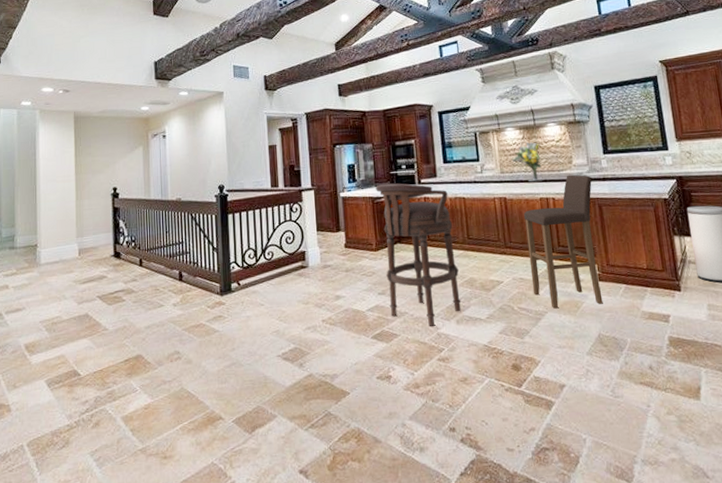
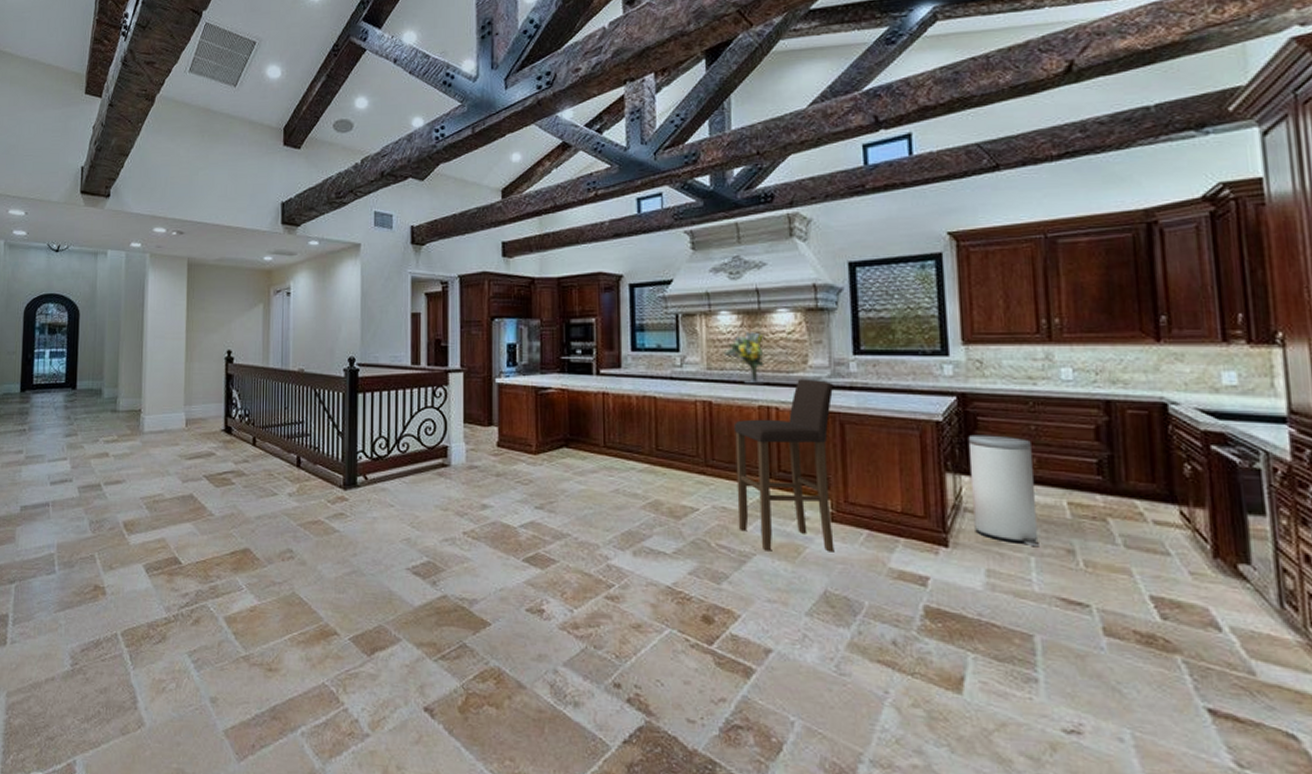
bar stool: present [376,183,462,326] -> none [541,371,641,555]

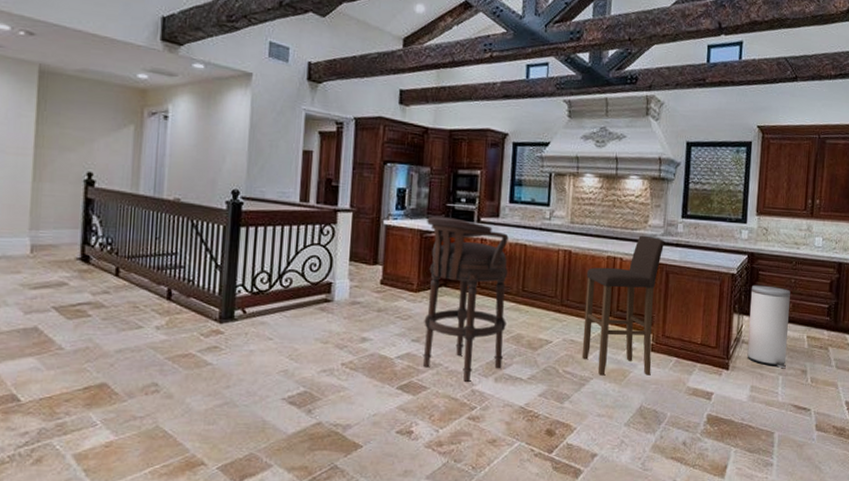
bar stool: none [541,371,641,555] -> present [422,216,509,382]
bouquet: present [723,330,764,384] -> none [585,192,617,238]

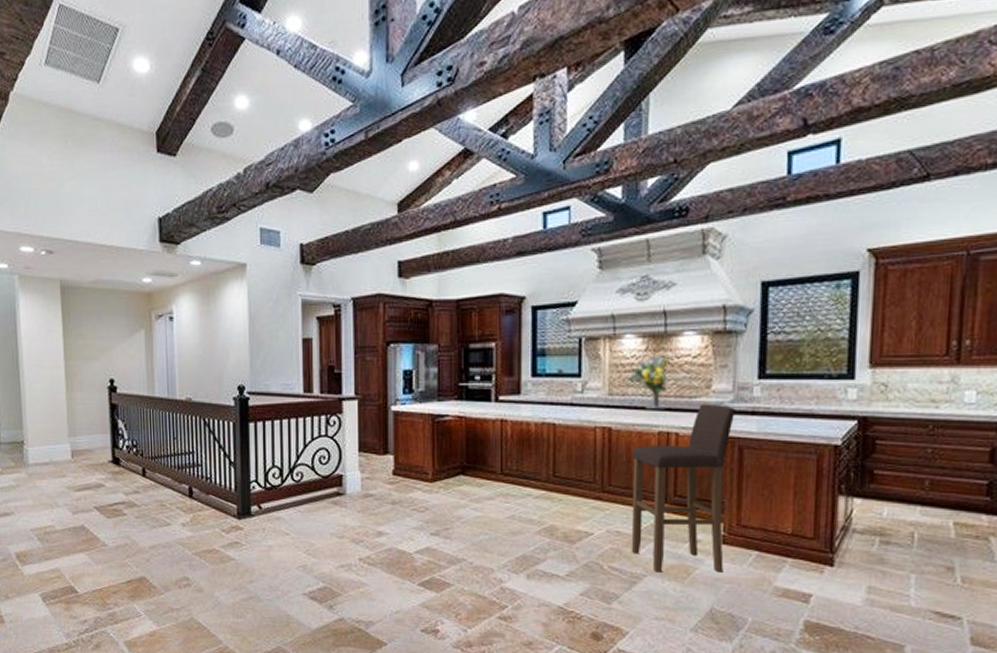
bar stool: present [422,216,509,382] -> none [438,398,536,578]
bouquet: none [585,192,617,238] -> present [626,355,668,410]
pedal bin: present [747,285,791,368] -> none [861,458,926,564]

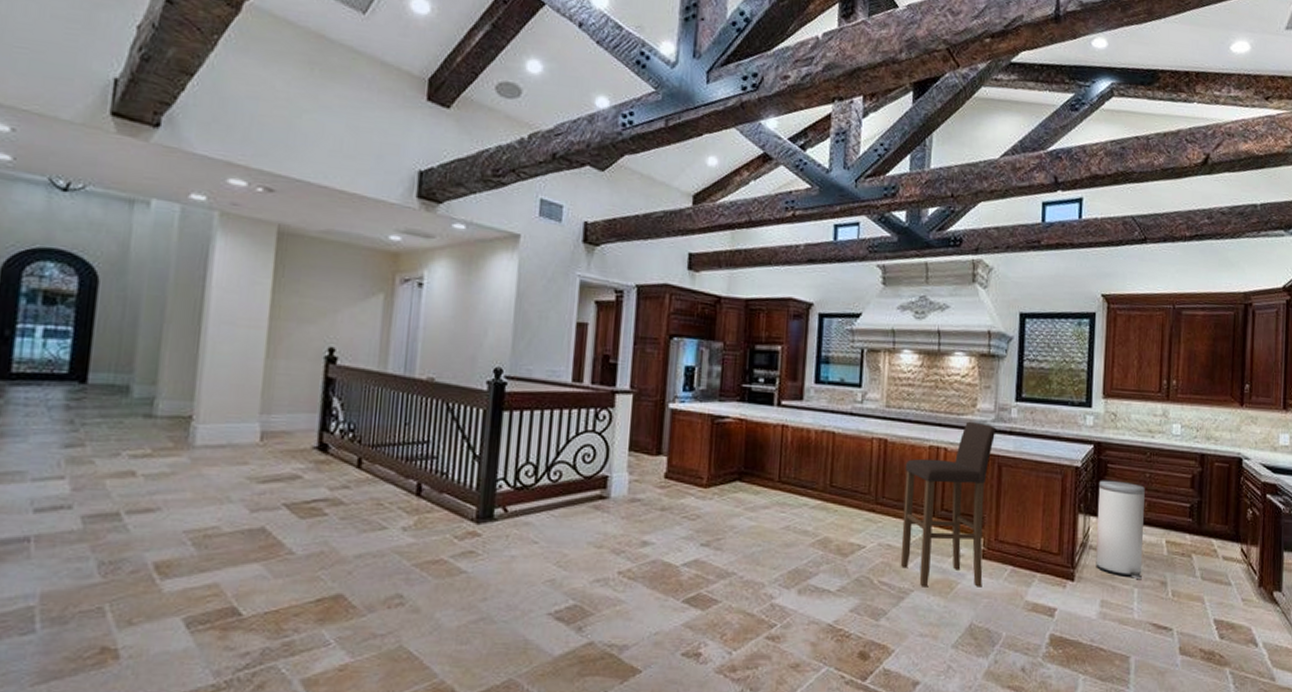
bouquet: present [626,355,668,410] -> none [902,371,940,424]
pedal bin: none [861,458,926,564] -> present [1095,480,1145,579]

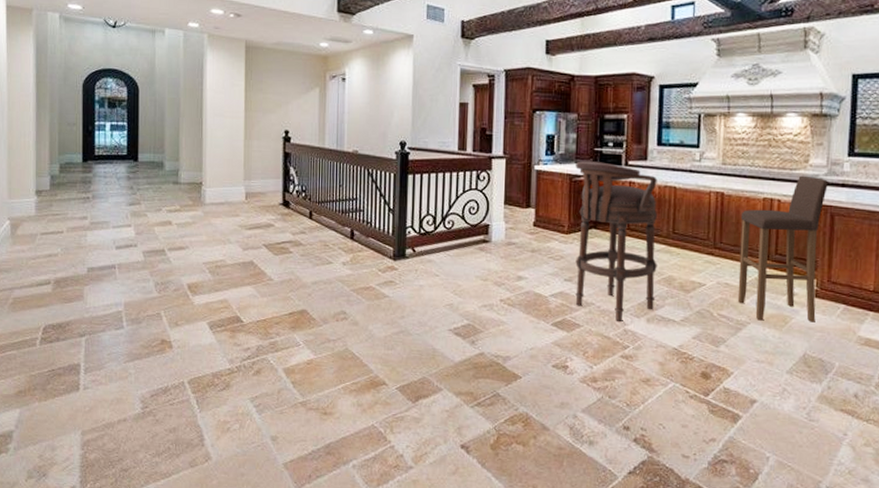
bar stool: none [713,399,814,594] -> present [575,161,658,321]

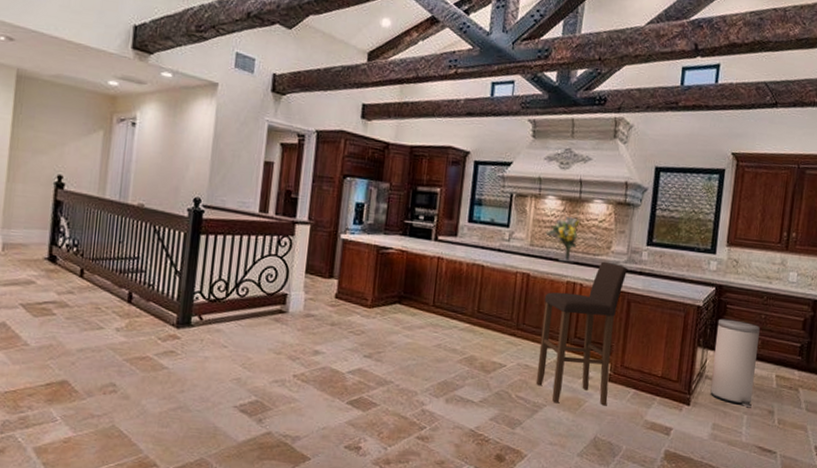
bar stool: present [575,161,658,321] -> none [373,232,466,401]
bouquet: none [737,131,773,179] -> present [545,215,580,262]

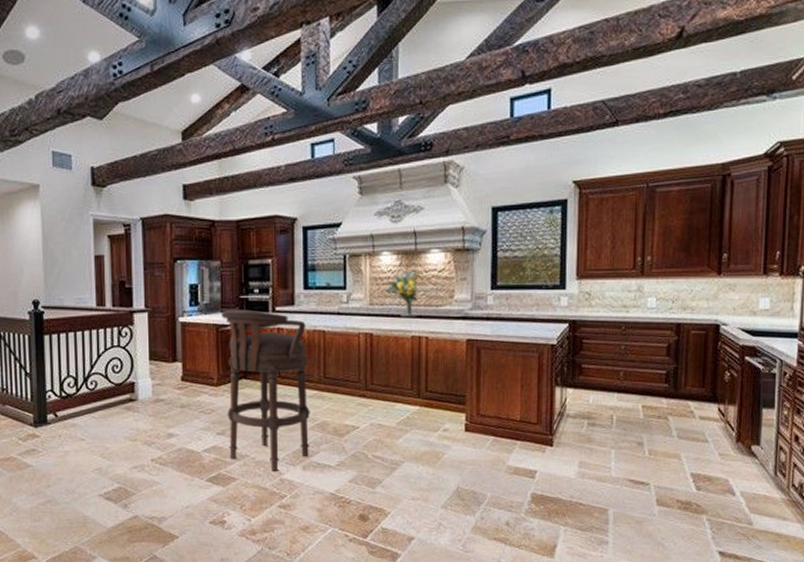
bar stool: none [373,232,466,401] -> present [222,309,310,471]
bar stool: present [535,261,627,406] -> none [390,311,473,459]
pedal bin: present [710,318,760,407] -> none [573,354,620,441]

